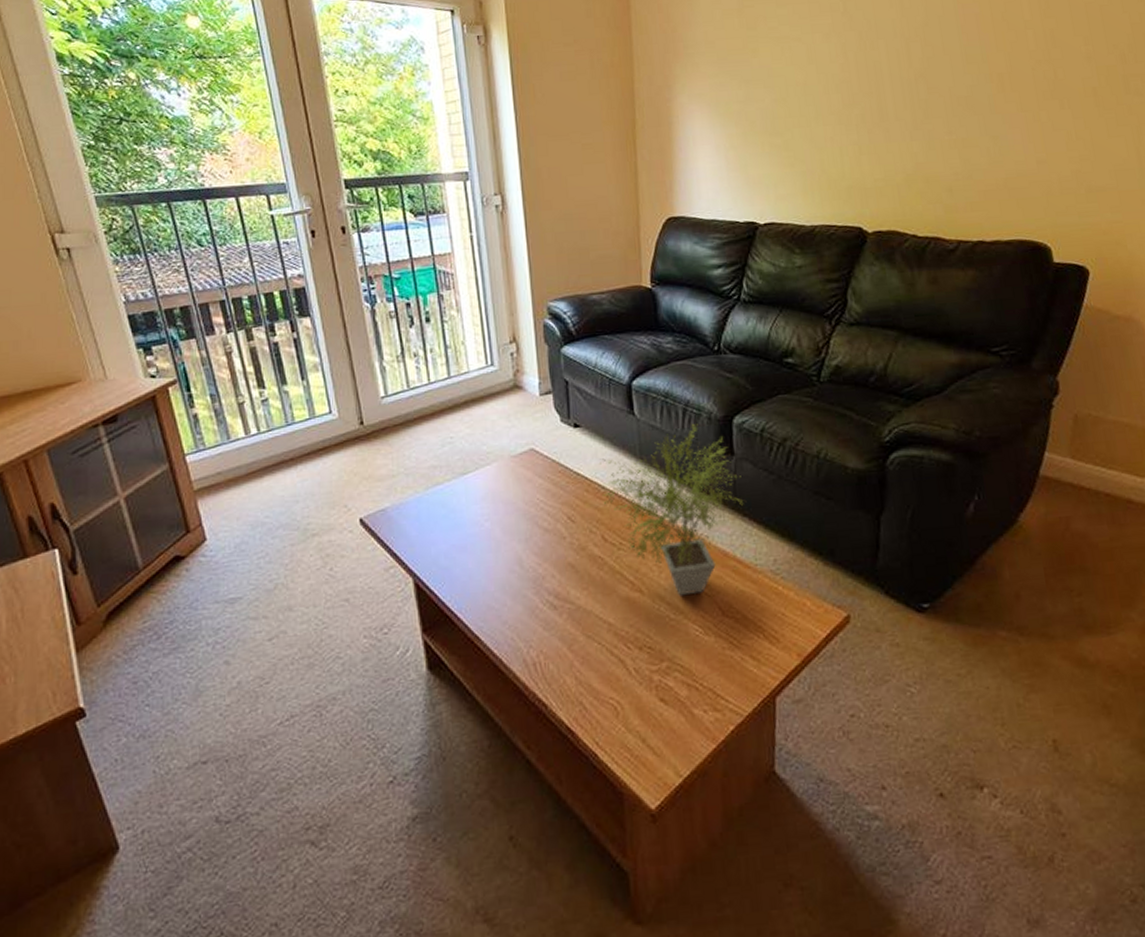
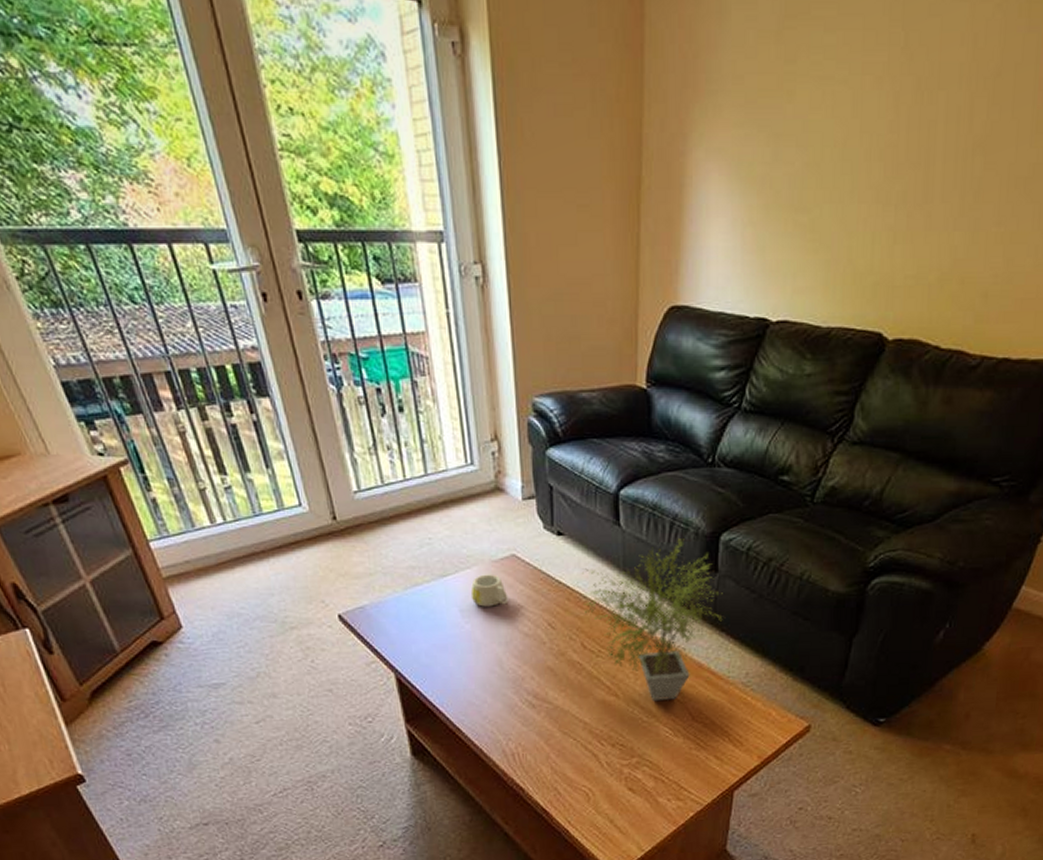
mug: none [490,469,528,503] -> present [470,574,509,607]

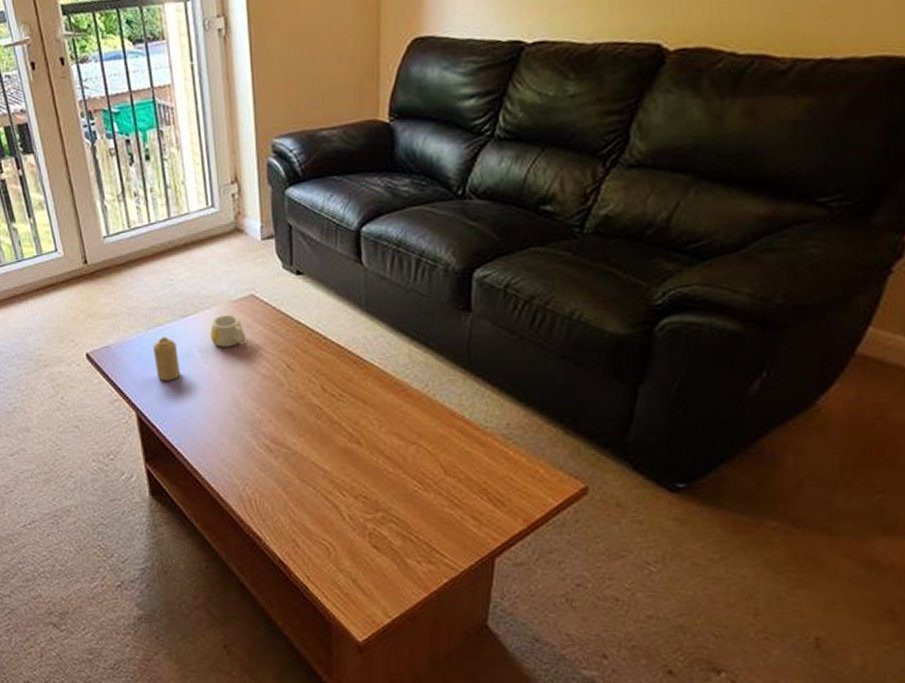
candle: none [410,597,441,641] -> present [152,337,181,381]
potted plant: present [581,537,726,702] -> none [321,275,481,452]

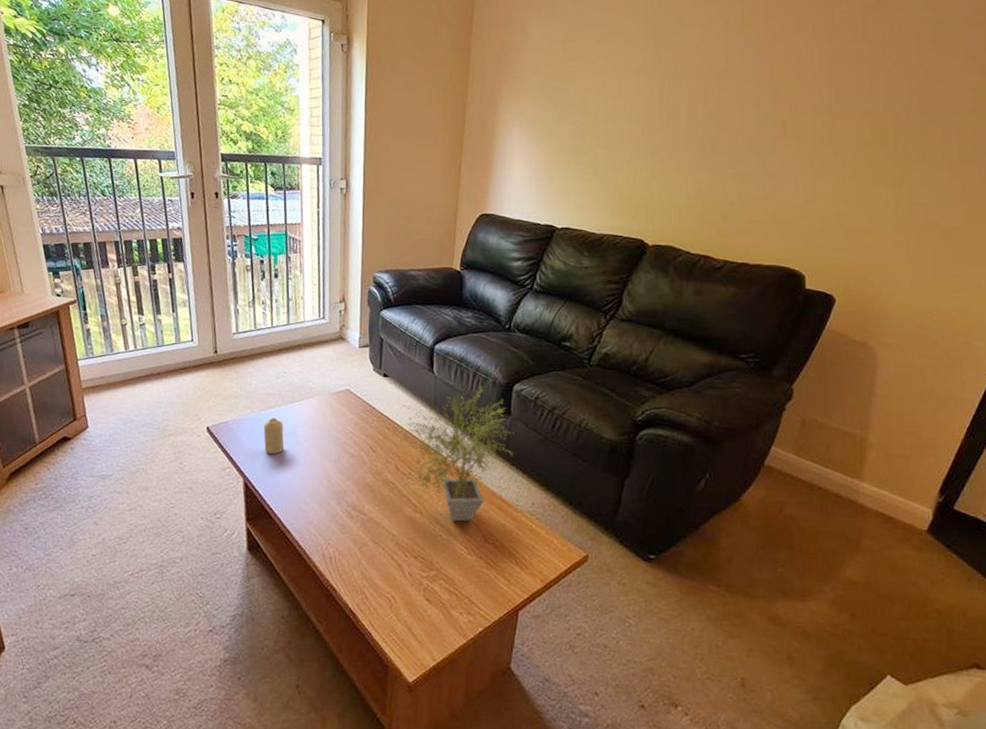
mug: present [209,314,247,347] -> none [311,403,340,430]
potted plant: none [321,275,481,452] -> present [399,385,516,522]

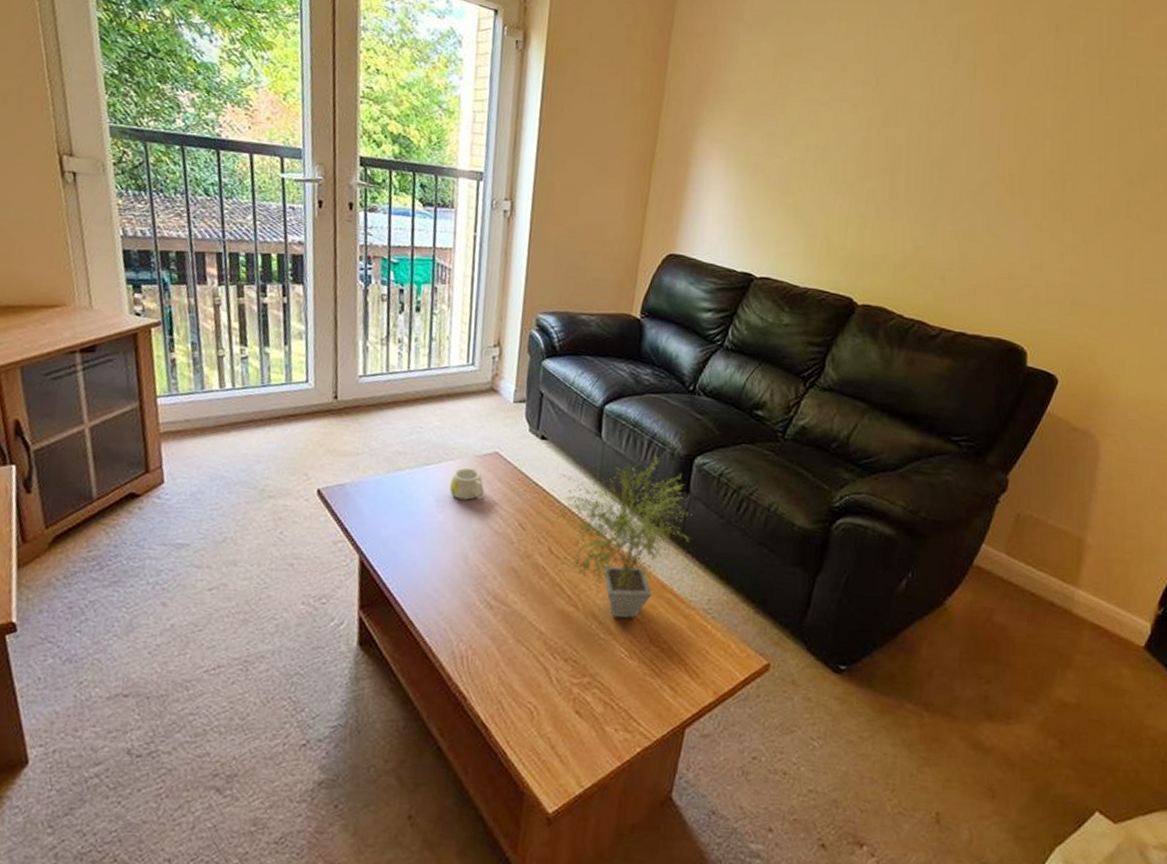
candle: present [263,417,284,454] -> none [388,482,415,527]
mug: none [311,403,340,430] -> present [449,467,485,500]

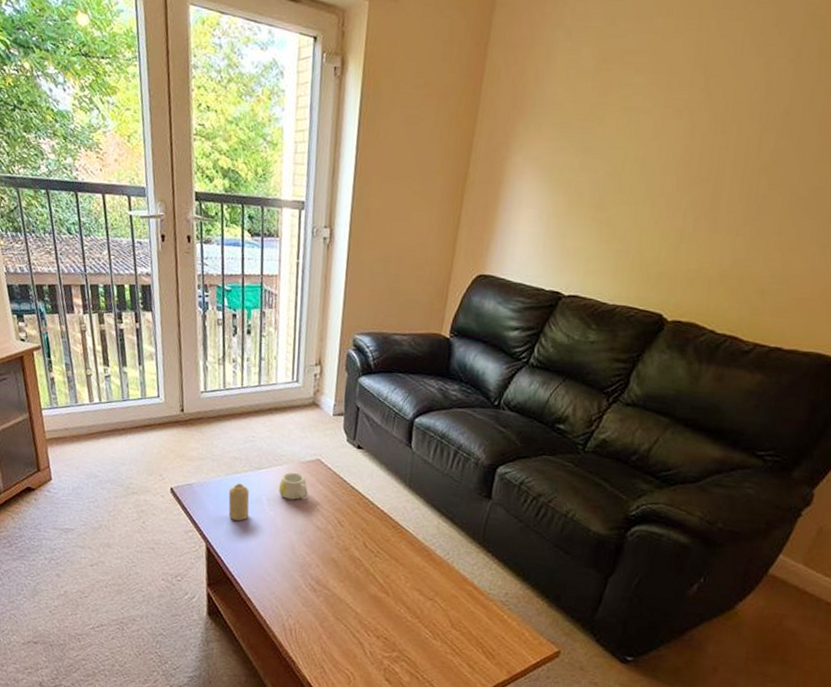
candle: none [388,482,415,527] -> present [228,483,250,521]
potted plant: present [555,455,693,619] -> none [369,464,493,606]

